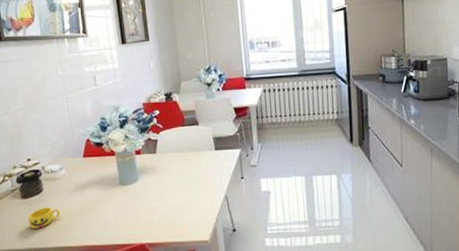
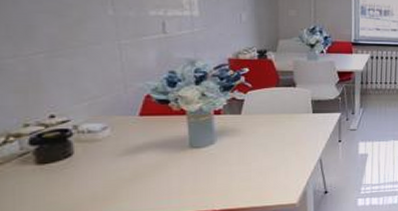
cup: present [28,207,60,230] -> none [45,174,99,201]

